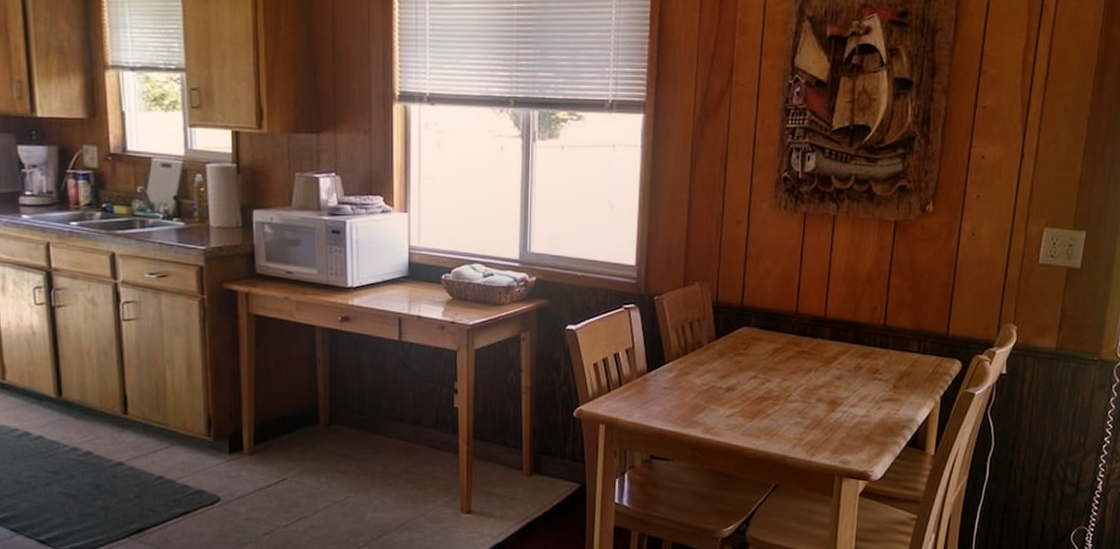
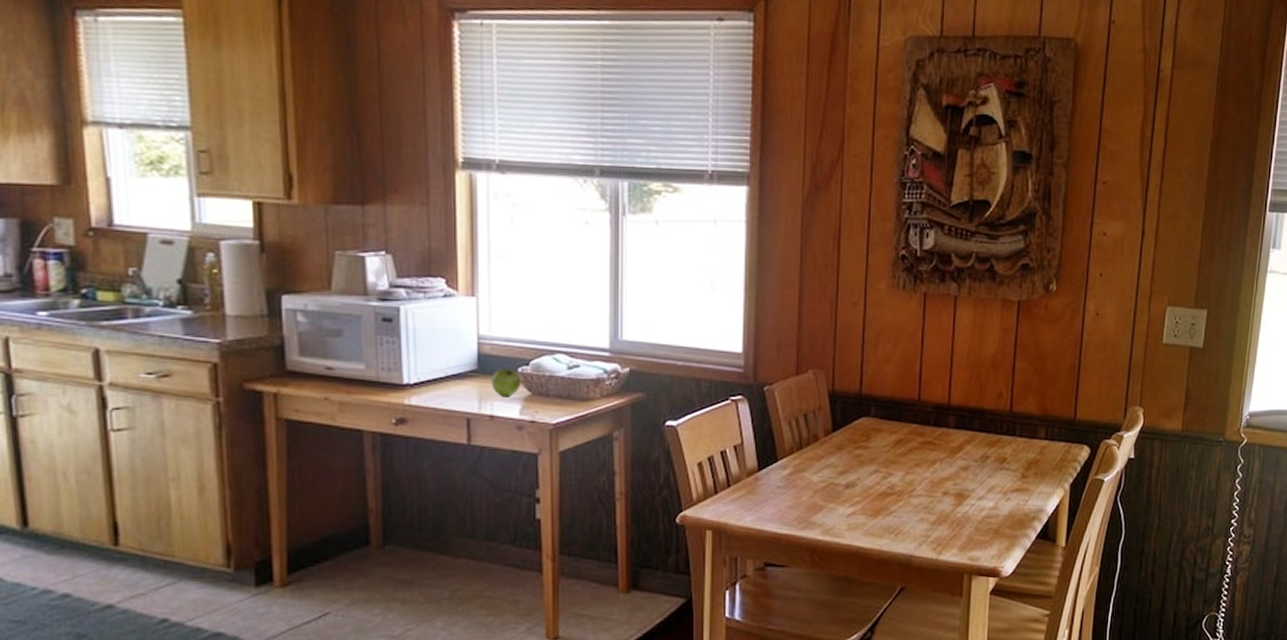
fruit: none [419,275,444,300] -> present [490,368,520,396]

